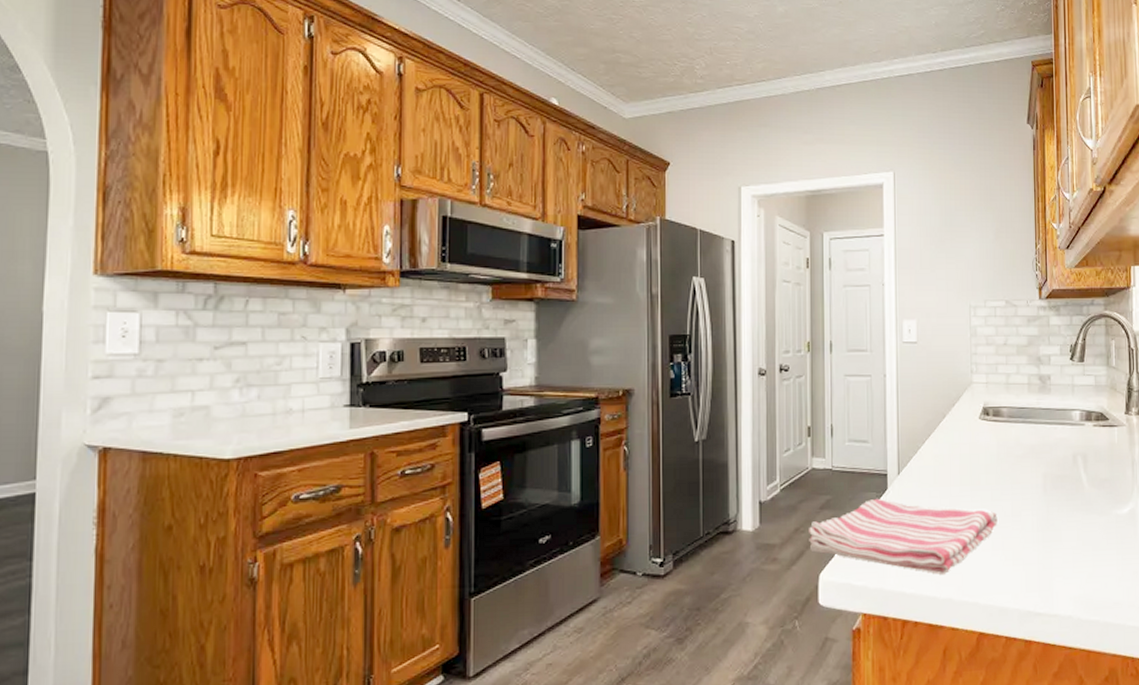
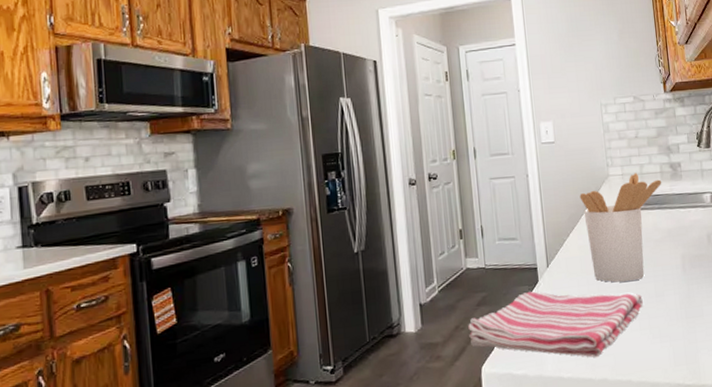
utensil holder: none [939,382,1029,498] -> present [579,173,662,283]

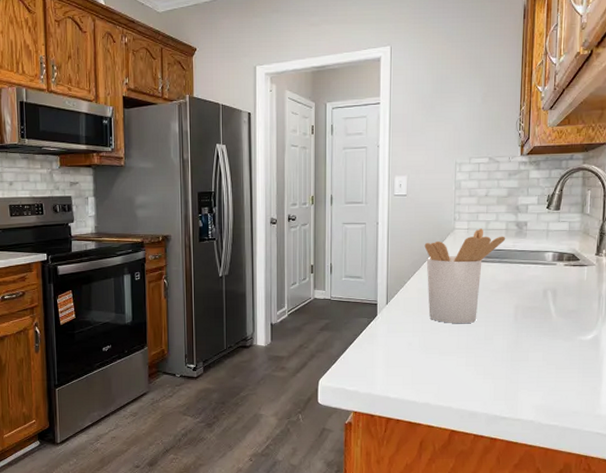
dish towel: present [468,291,643,358] -> none [311,322,472,384]

